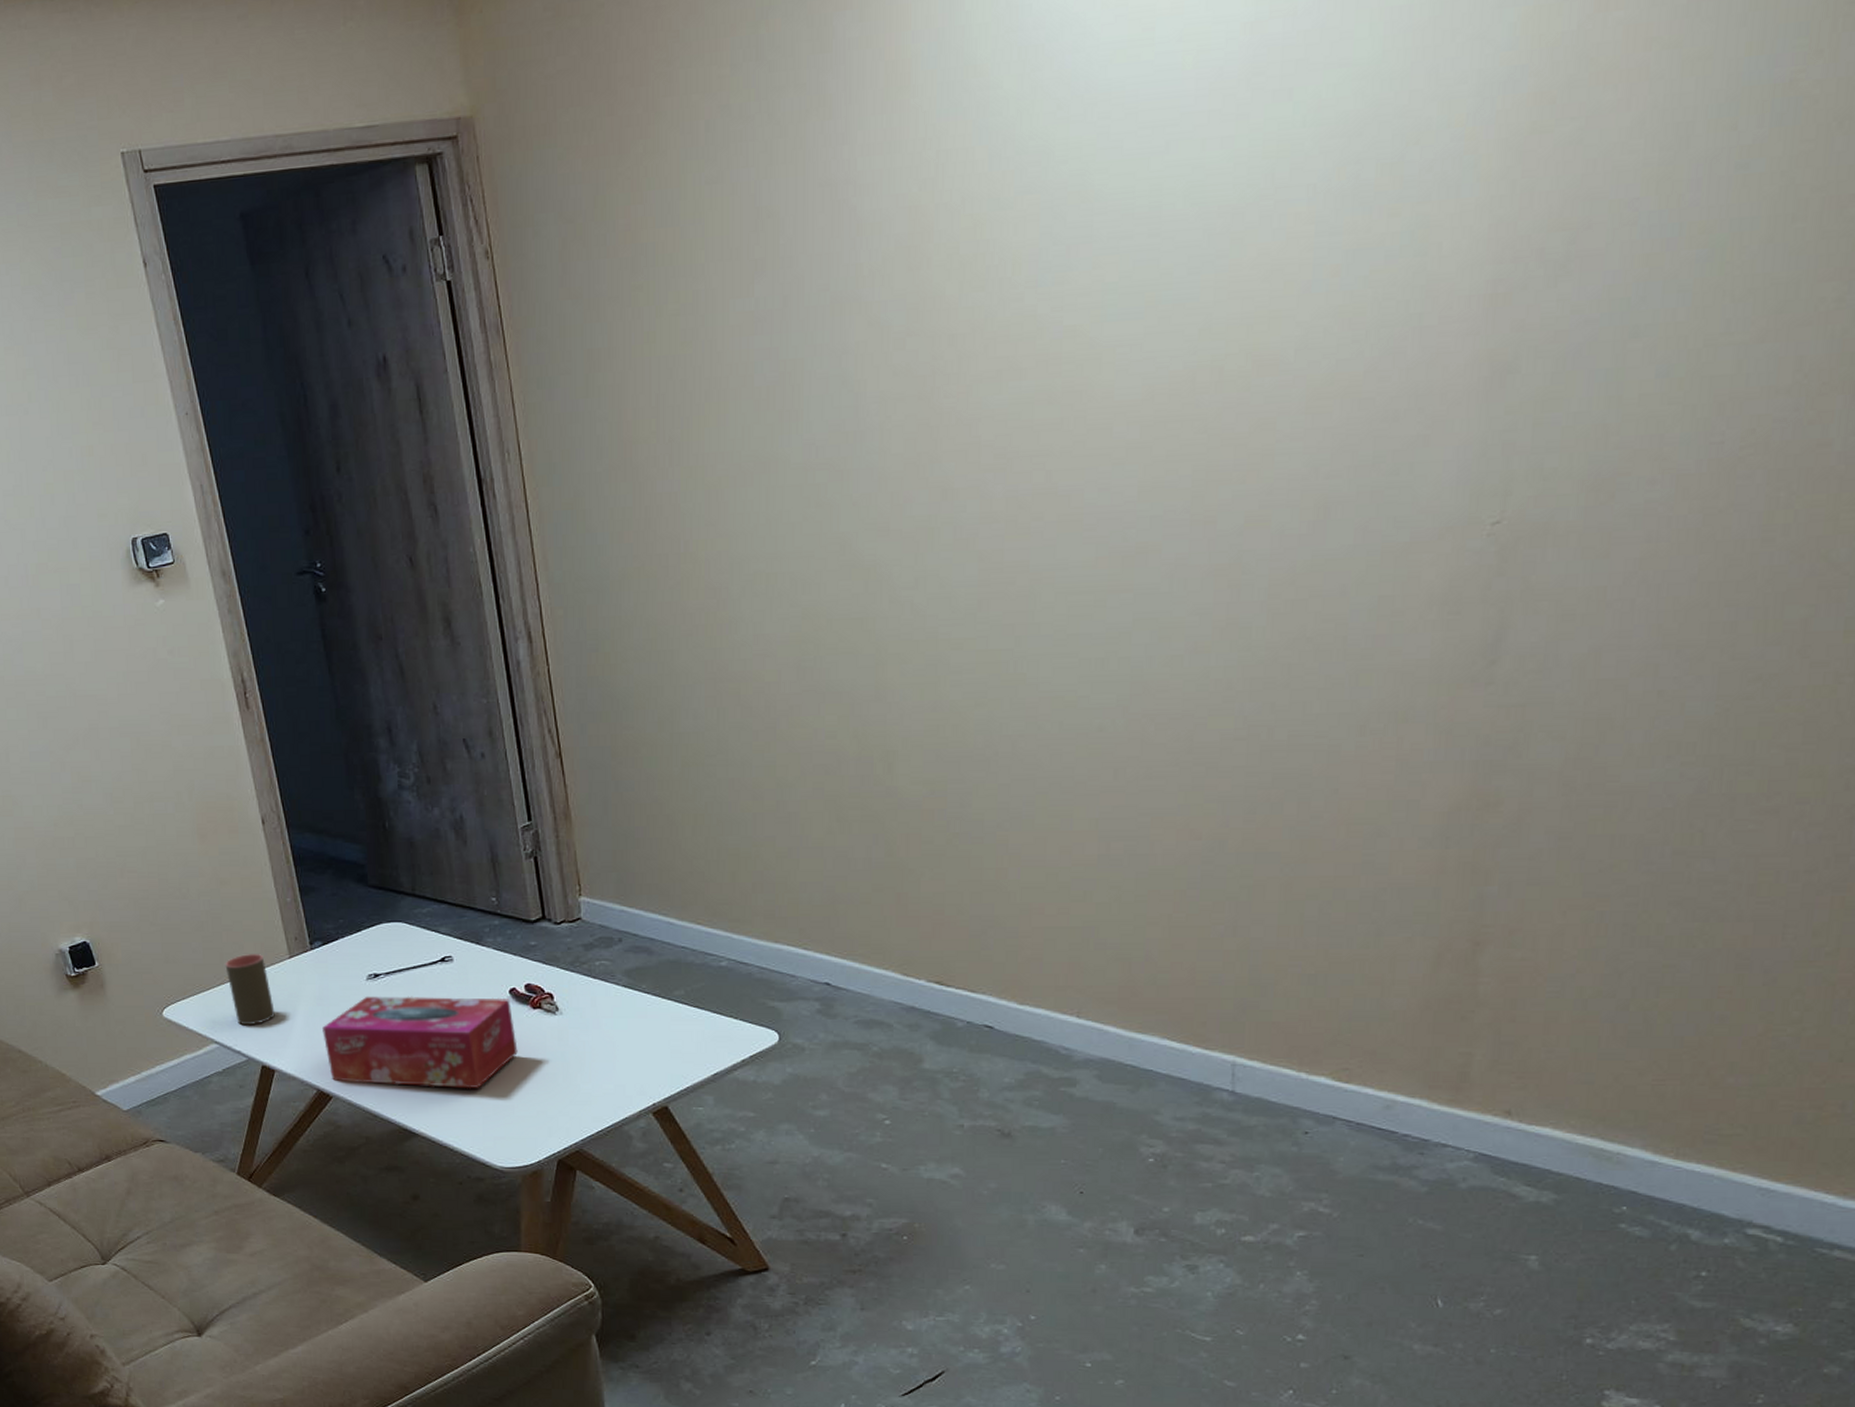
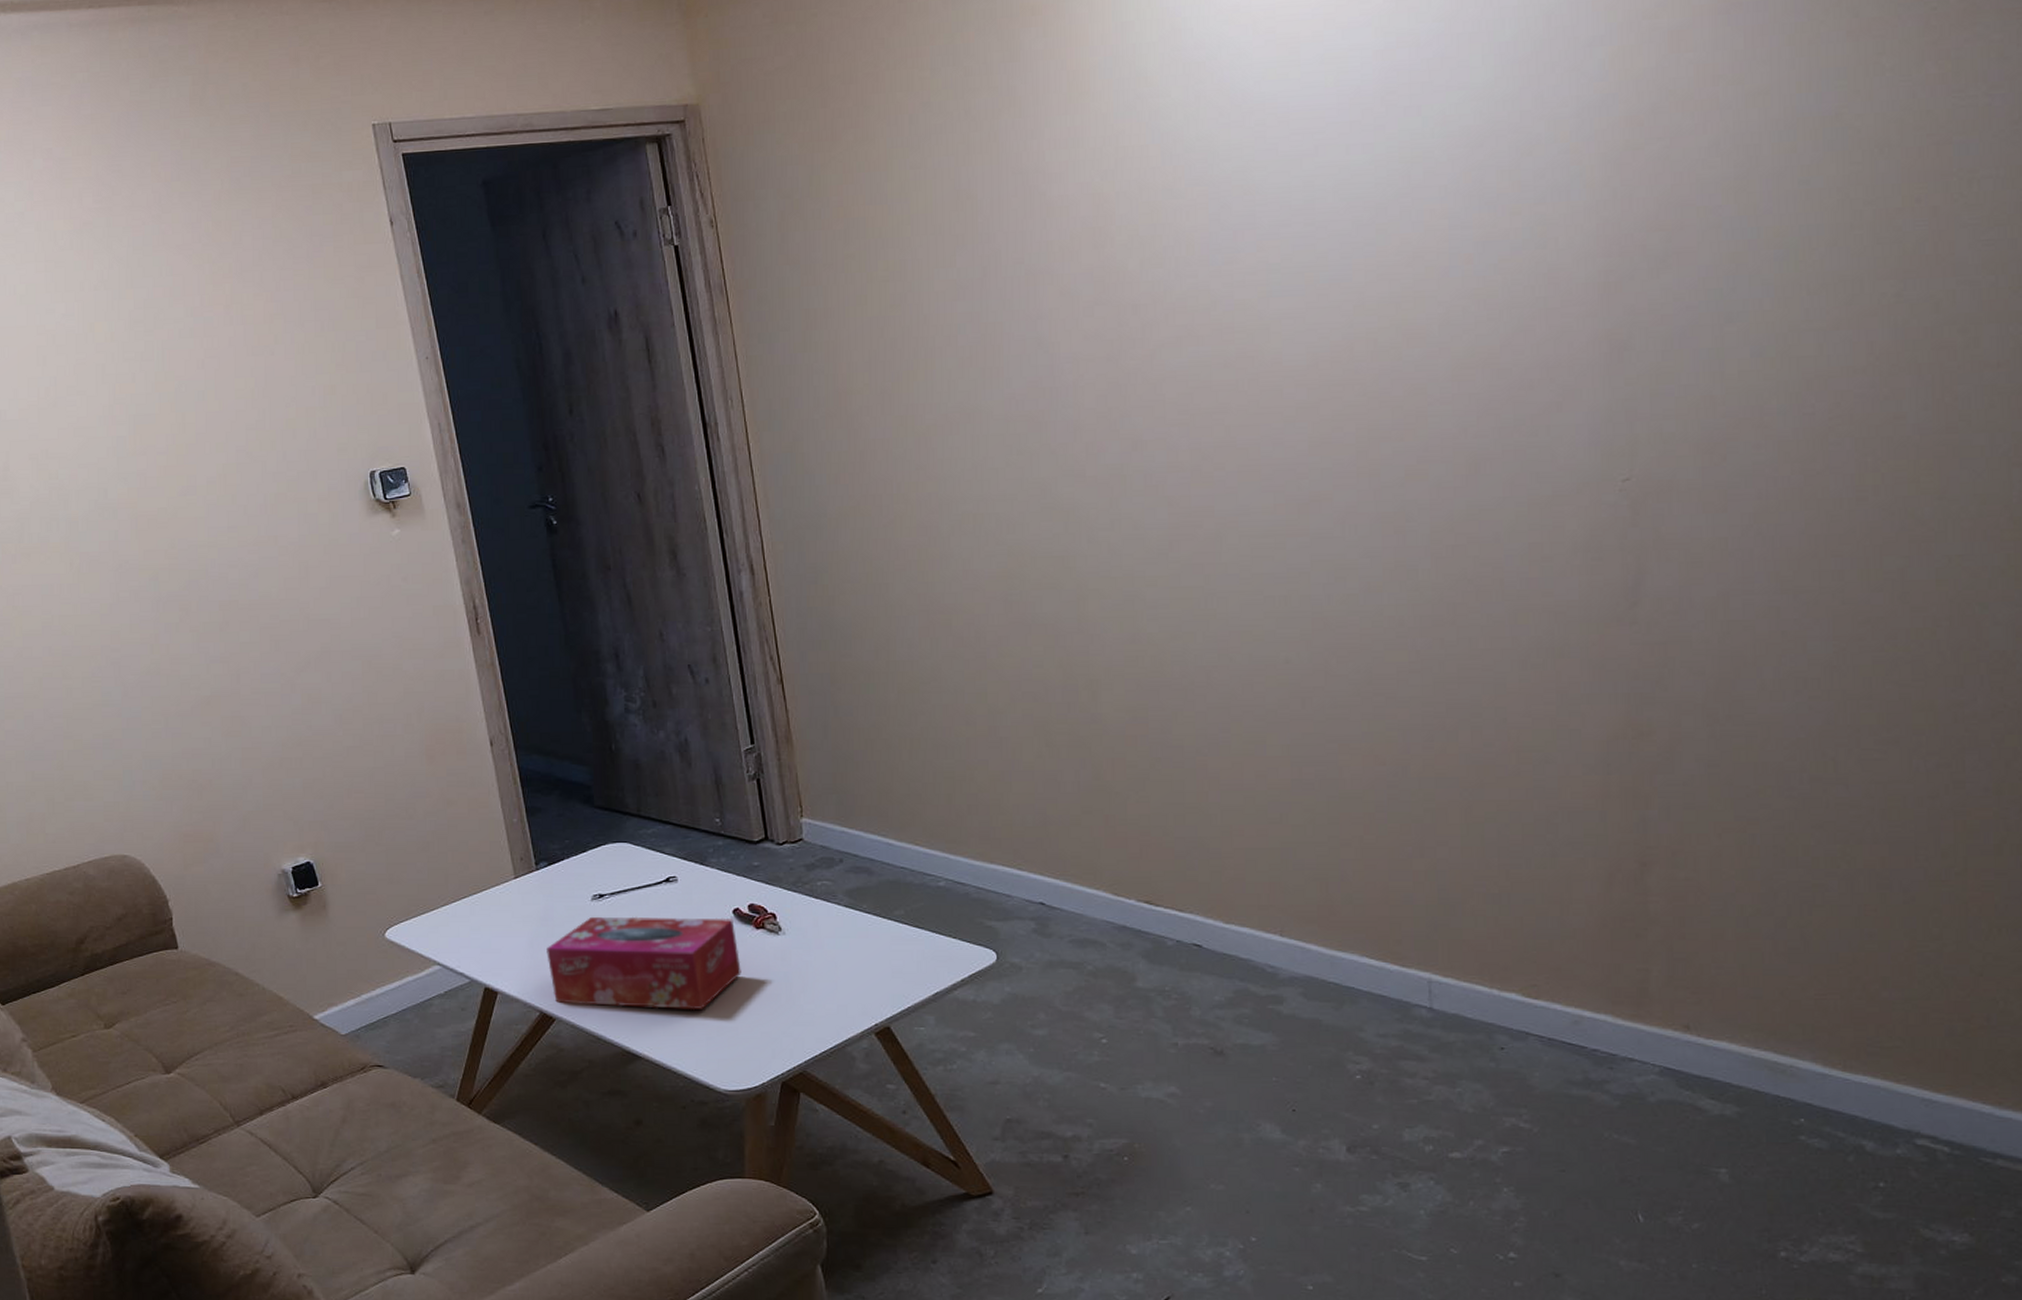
cup: present [225,954,275,1025] -> none [450,874,499,946]

